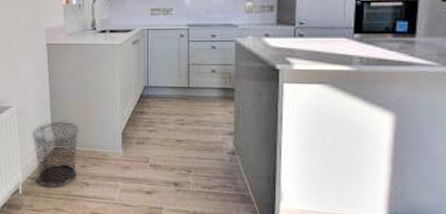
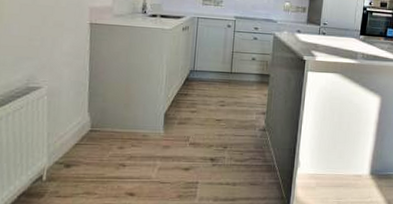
waste bin: present [31,120,80,189] -> none [63,102,121,172]

